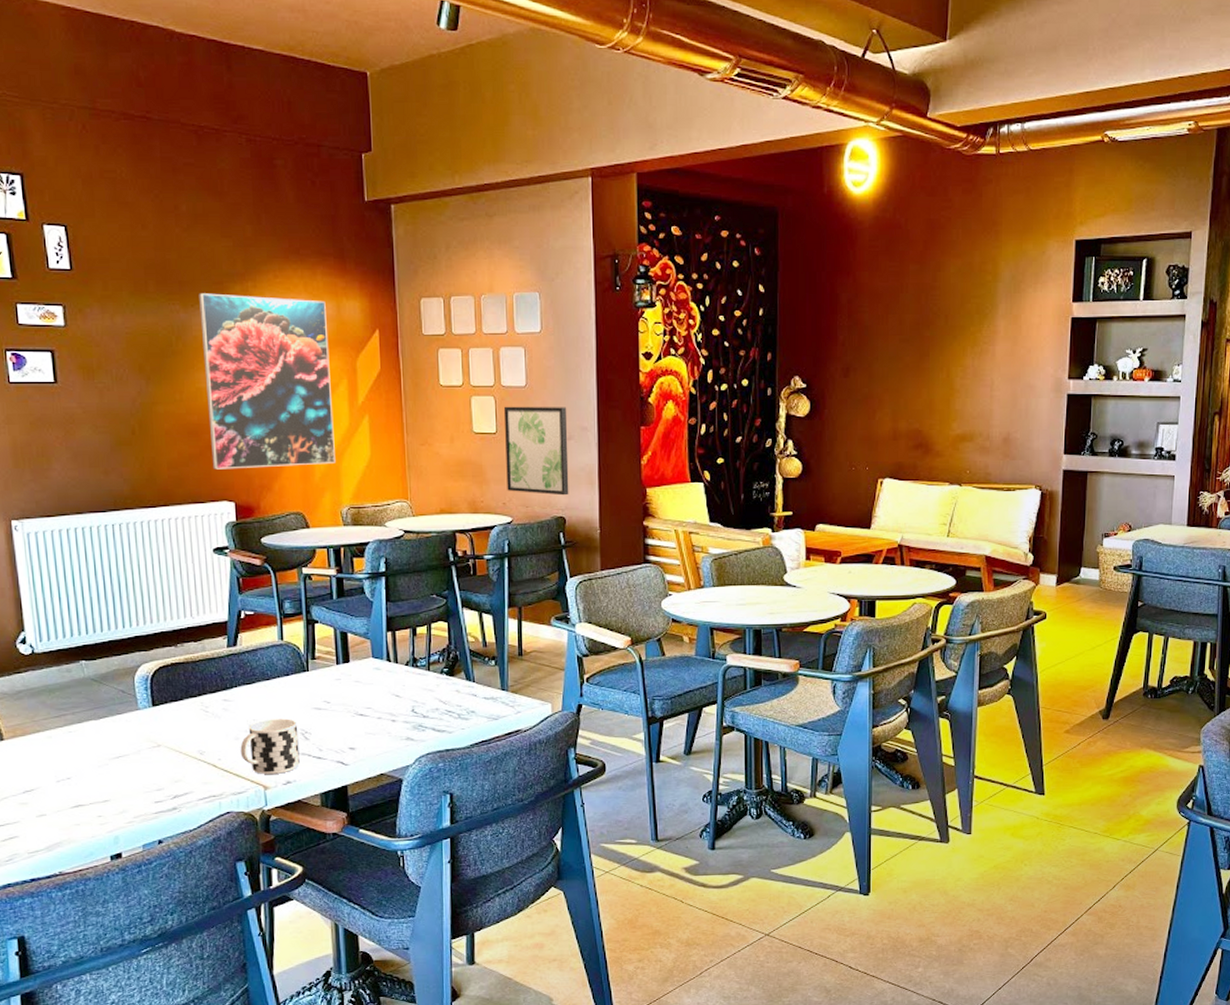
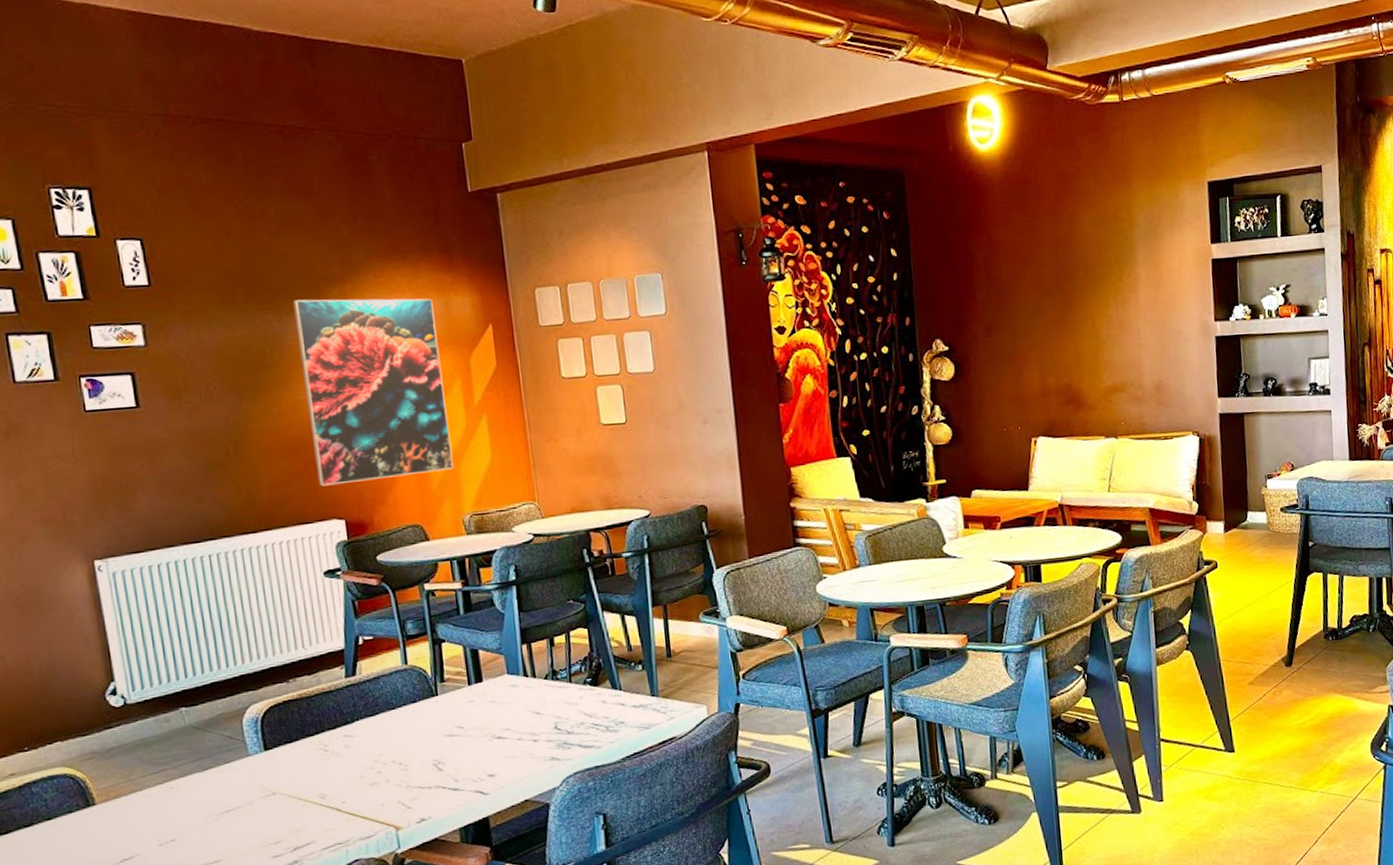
cup: present [240,718,300,774] -> none [366,749,434,814]
wall art: present [503,406,569,496] -> none [632,390,709,484]

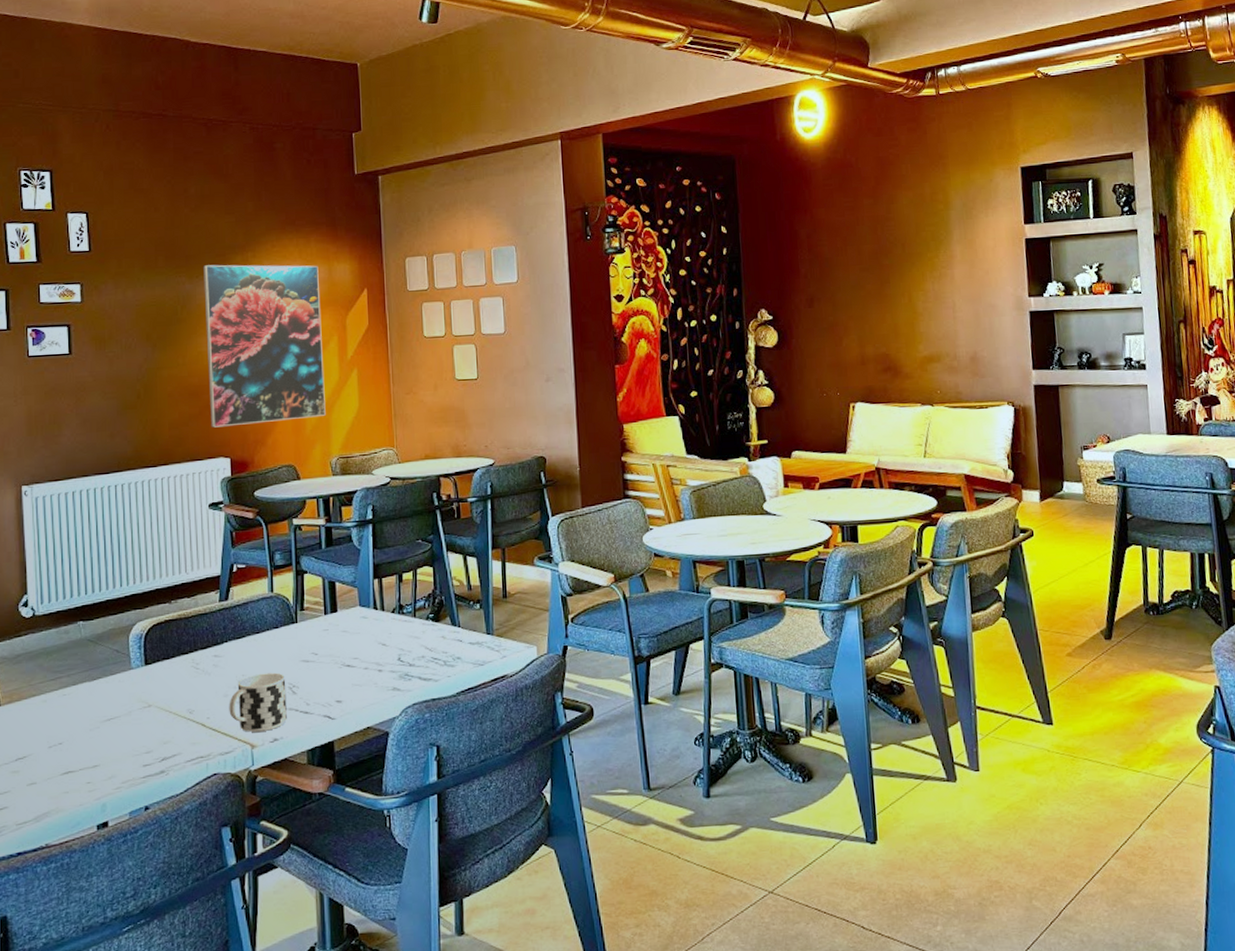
cup: none [366,749,434,814] -> present [229,672,287,732]

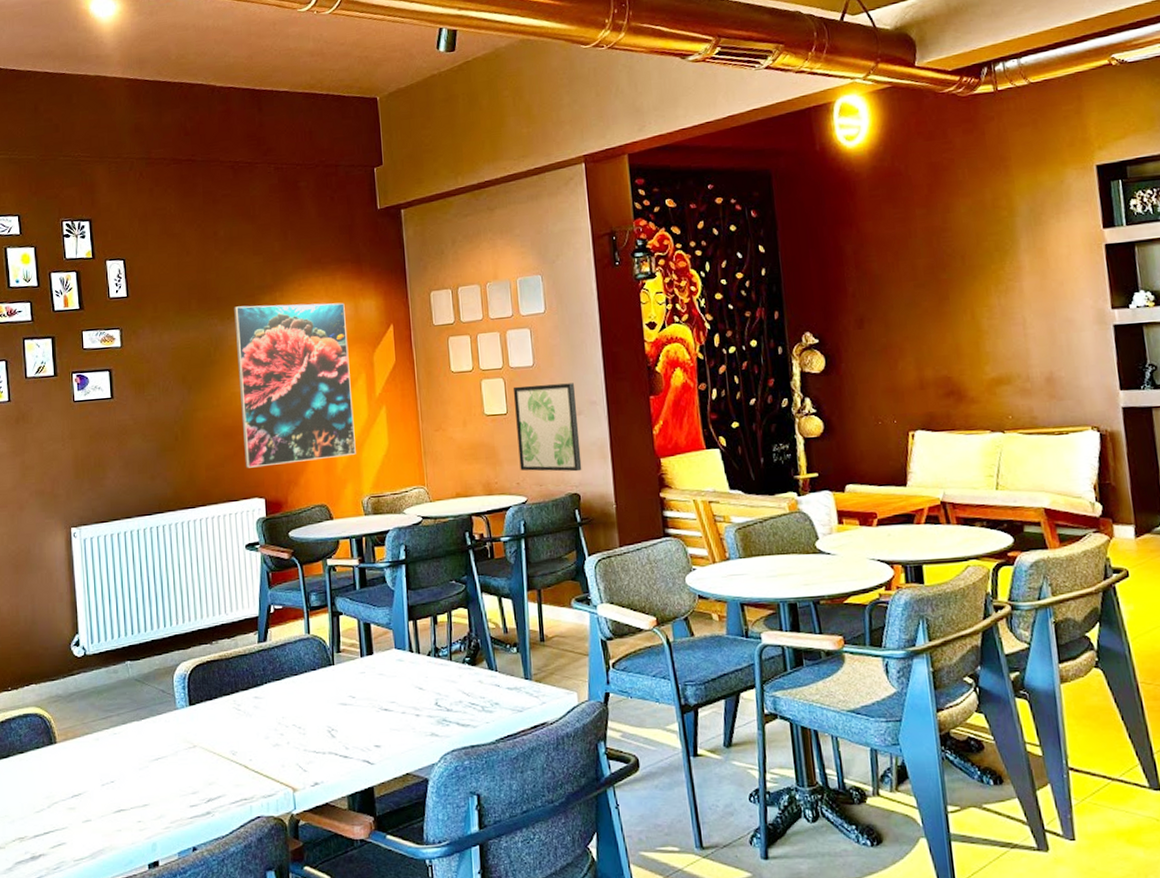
cup: present [229,672,287,732] -> none [270,715,327,775]
wall art: none [484,351,549,436] -> present [512,383,582,472]

